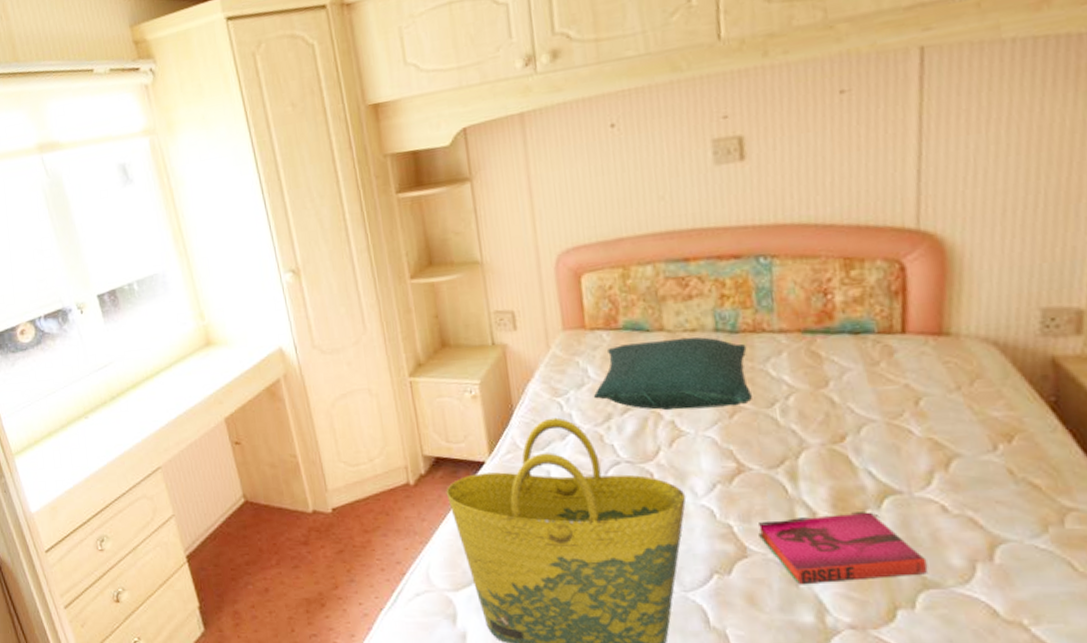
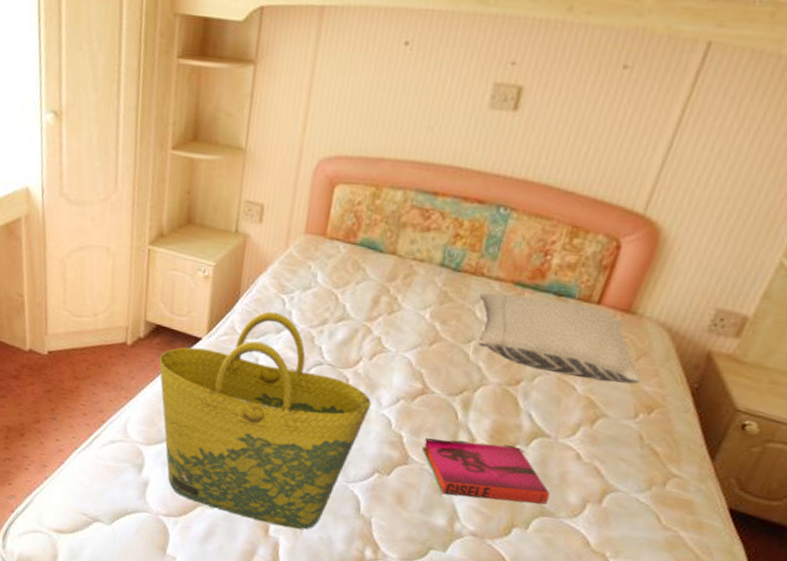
pillow: present [593,336,752,410] -> none [315,259,464,336]
pillow: none [766,337,985,419] -> present [478,293,641,384]

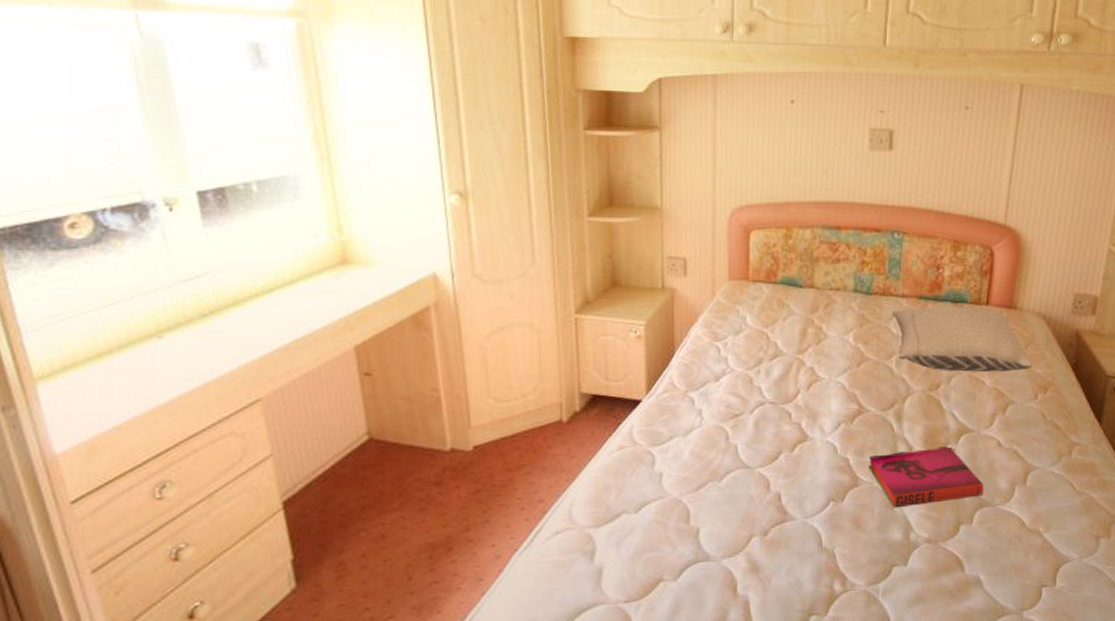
tote bag: present [159,311,372,530] -> none [599,360,816,582]

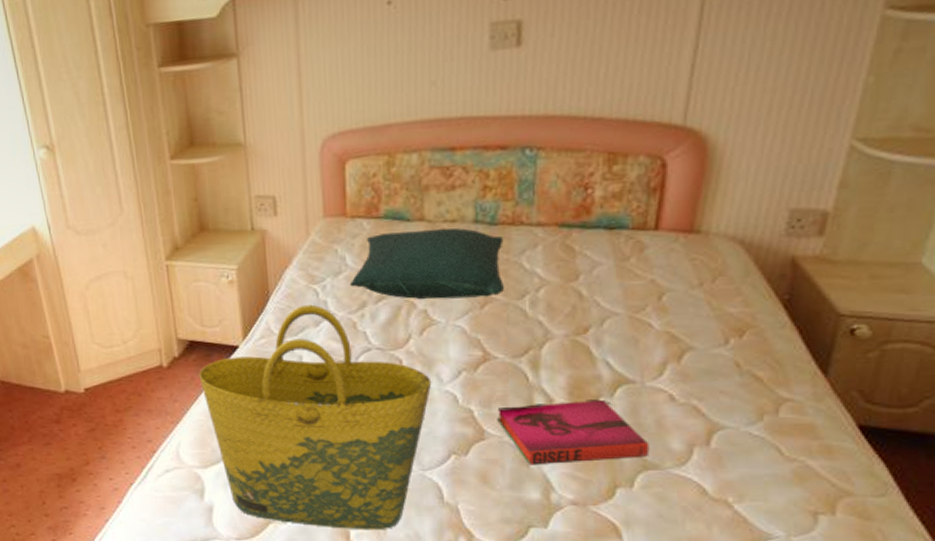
tote bag: none [599,360,816,582] -> present [198,304,432,531]
pillow: none [748,295,877,358] -> present [349,227,504,300]
pillow: present [891,306,1033,373] -> none [523,233,722,313]

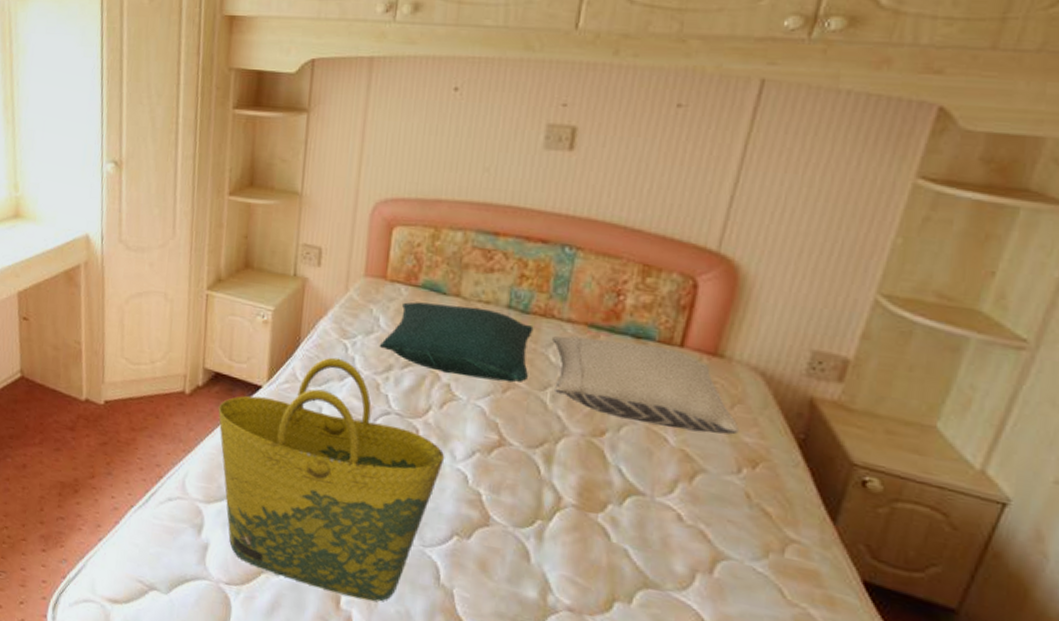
hardback book: present [497,399,650,466] -> none [504,496,653,575]
pillow: none [523,233,722,313] -> present [551,336,739,435]

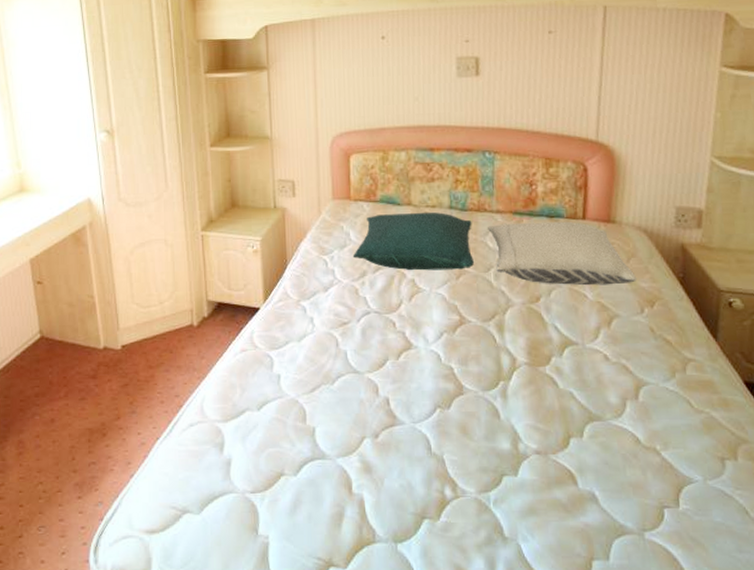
tote bag: present [218,357,445,602] -> none [224,272,420,481]

